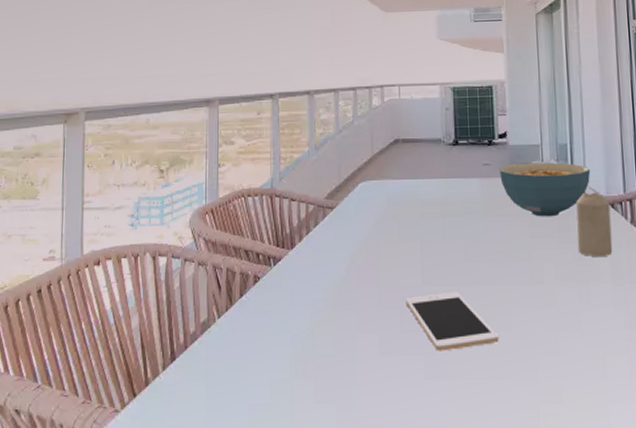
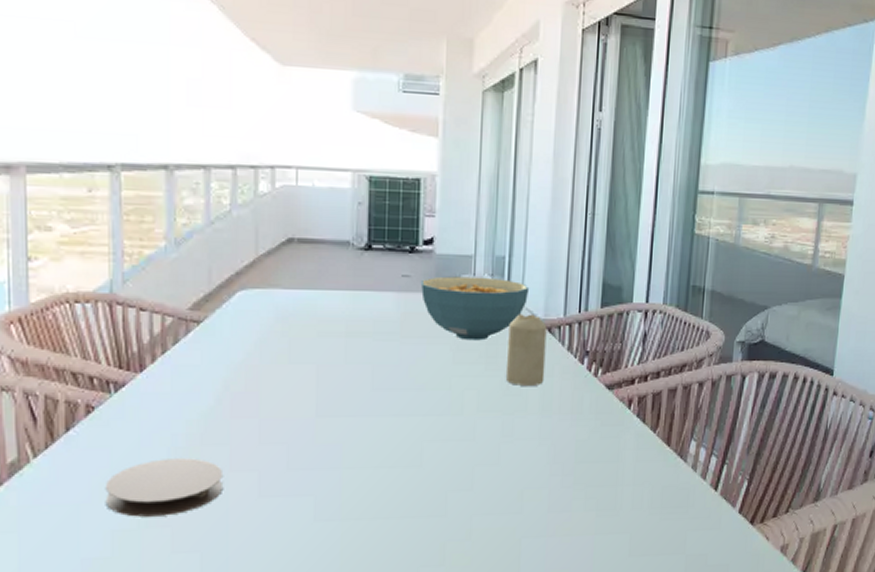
coaster: none [266,320,352,370] -> present [105,458,222,517]
cell phone: present [406,291,499,351] -> none [294,424,406,491]

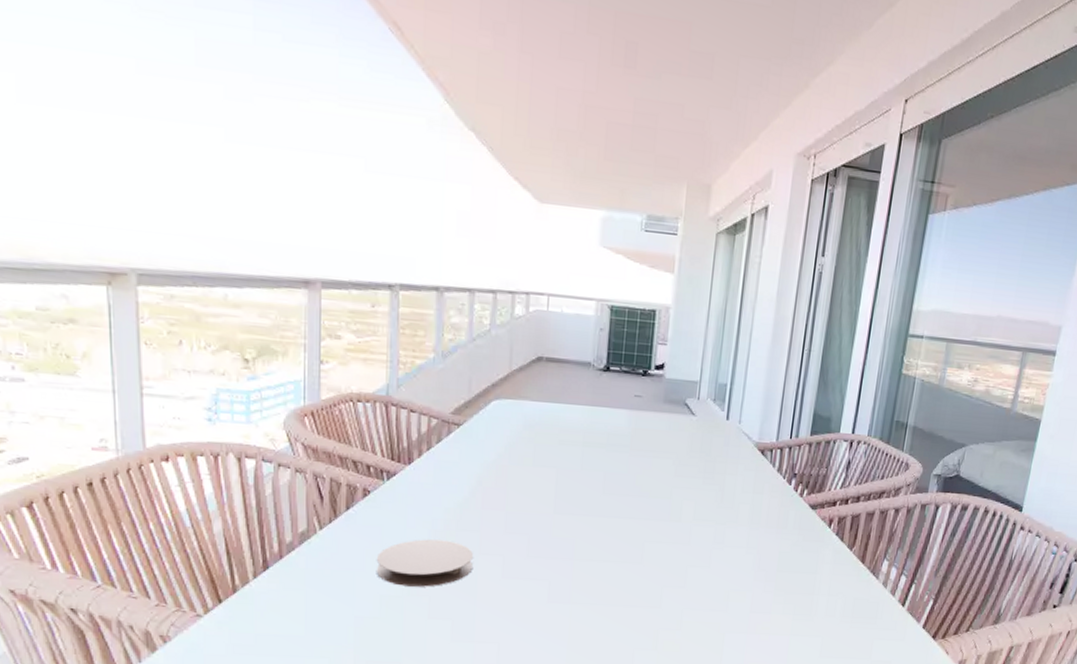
cereal bowl: present [420,276,530,341] -> none [650,398,747,458]
candle: present [507,314,547,385] -> none [721,436,761,501]

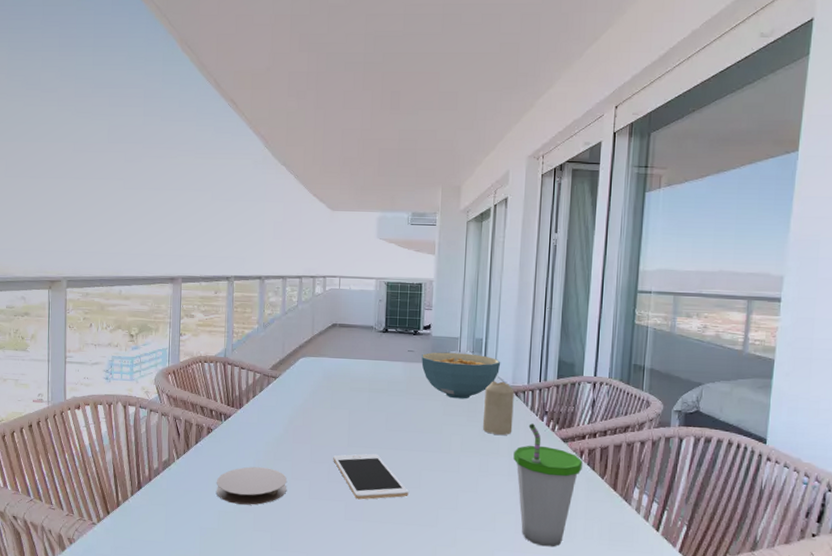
cell phone: none [534,522,628,578] -> present [333,453,409,500]
cereal bowl: none [650,398,747,458] -> present [421,352,501,399]
candle: none [721,436,761,501] -> present [483,381,514,435]
cup: none [754,487,831,627] -> present [513,423,583,547]

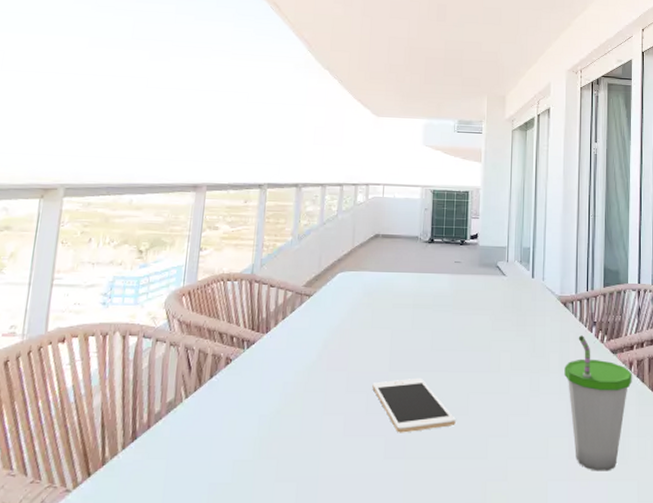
coaster: present [216,466,287,505] -> none [231,402,318,450]
cereal bowl: present [421,352,501,399] -> none [468,262,549,312]
candle: present [483,381,514,435] -> none [533,291,563,349]

